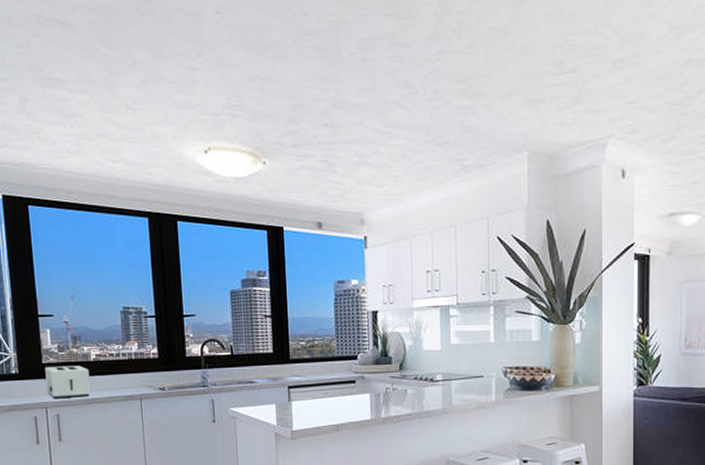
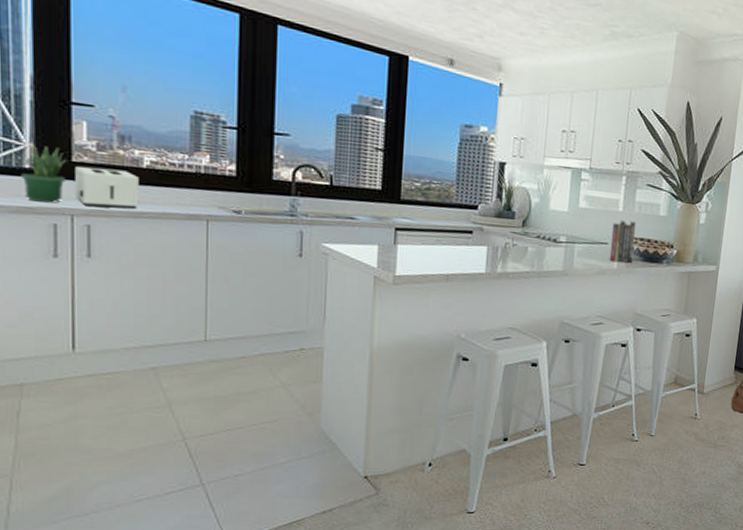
planter: none [10,353,40,400] -> present [21,144,66,203]
books: none [486,350,510,395] -> present [609,220,636,264]

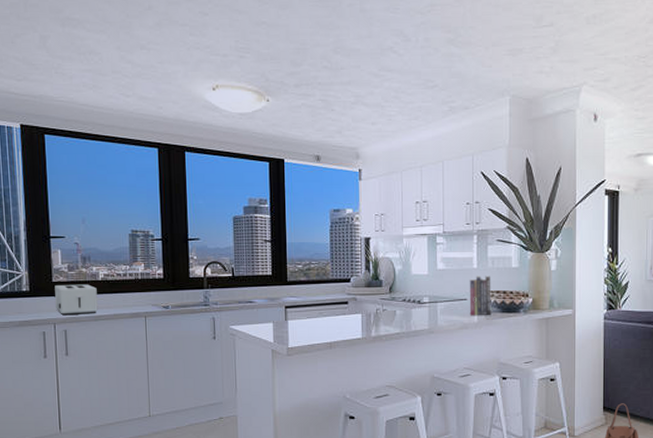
planter: present [21,144,66,203] -> none [21,272,49,316]

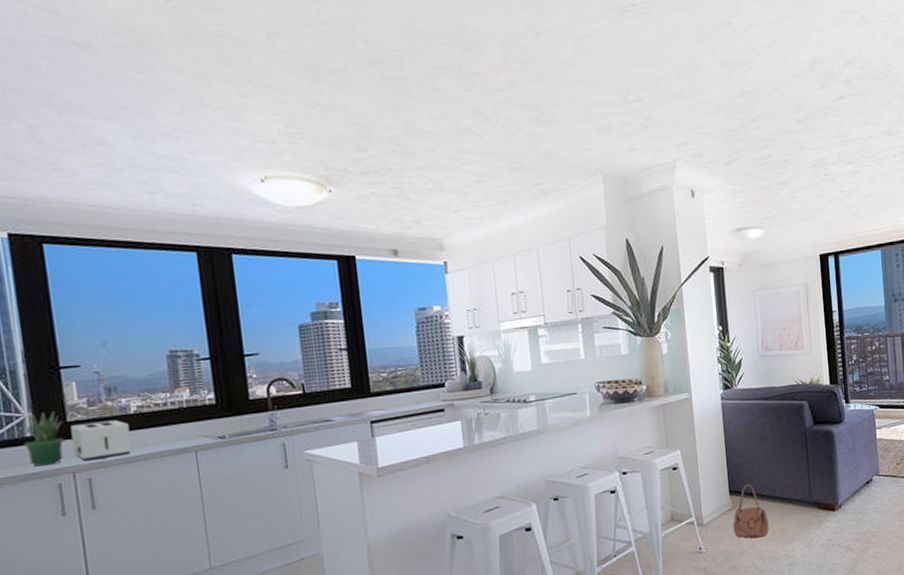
planter: none [21,272,49,316] -> present [24,411,64,467]
books: present [469,276,491,316] -> none [577,366,605,411]

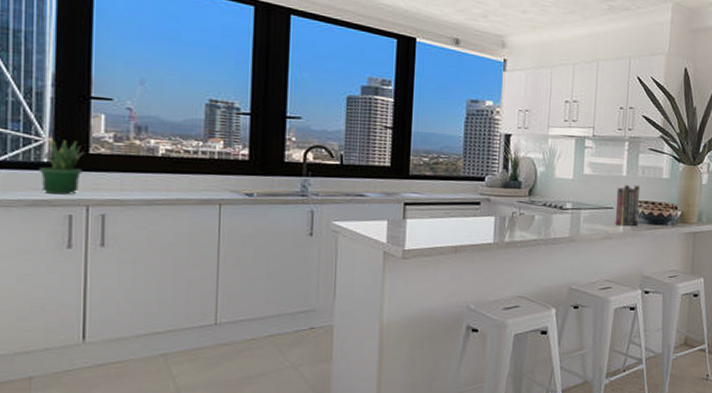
toaster: present [70,420,132,461] -> none [91,158,154,198]
books: none [577,366,605,411] -> present [615,184,640,227]

